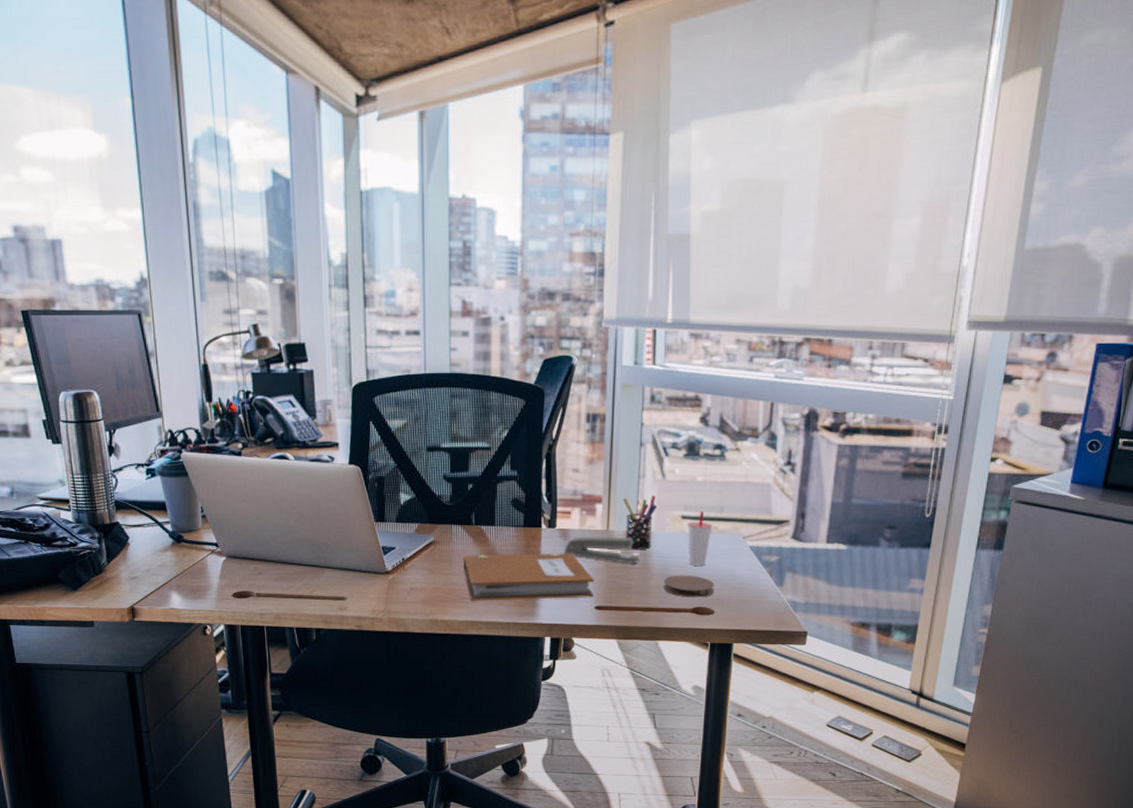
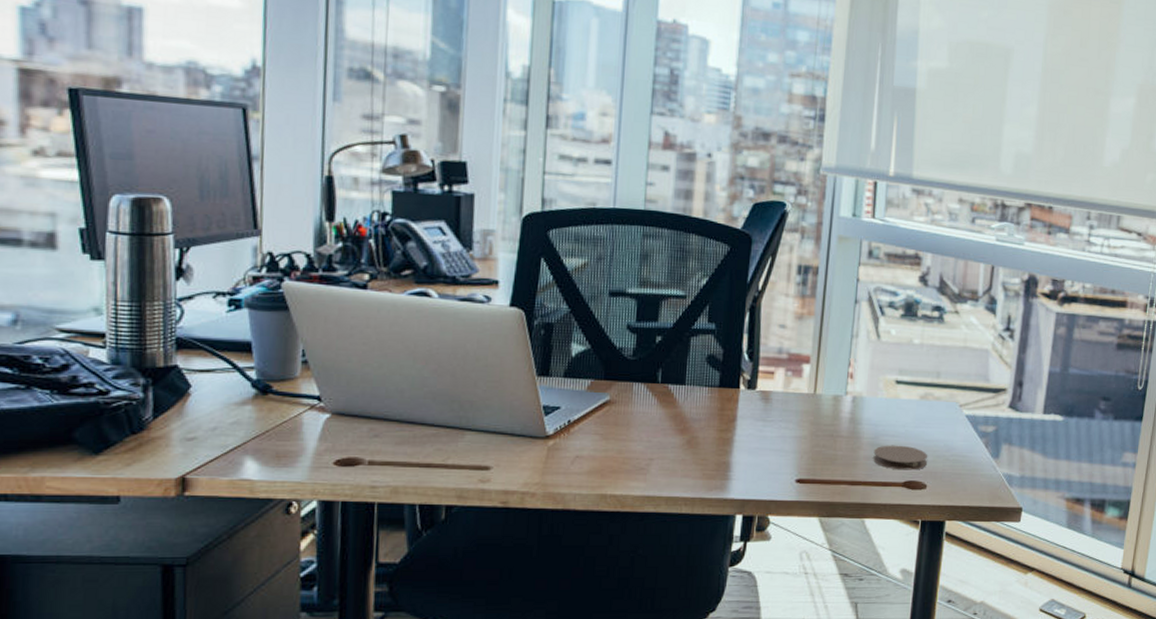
notebook: present [463,553,594,601] -> none [643,417,796,472]
stapler: present [563,537,639,563] -> none [763,400,848,431]
pen holder: present [622,495,658,549] -> none [833,356,871,416]
cup: present [687,511,713,566] -> none [901,376,928,435]

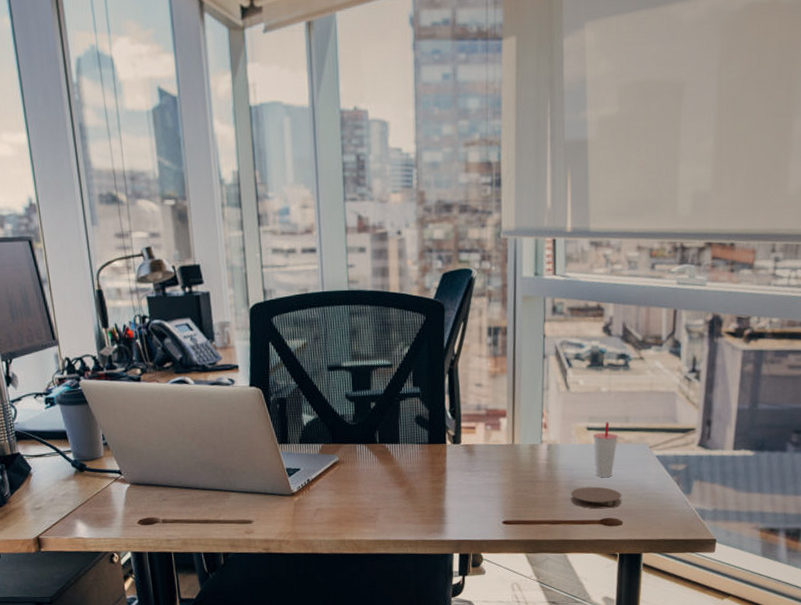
cup: none [901,376,928,435] -> present [592,422,618,477]

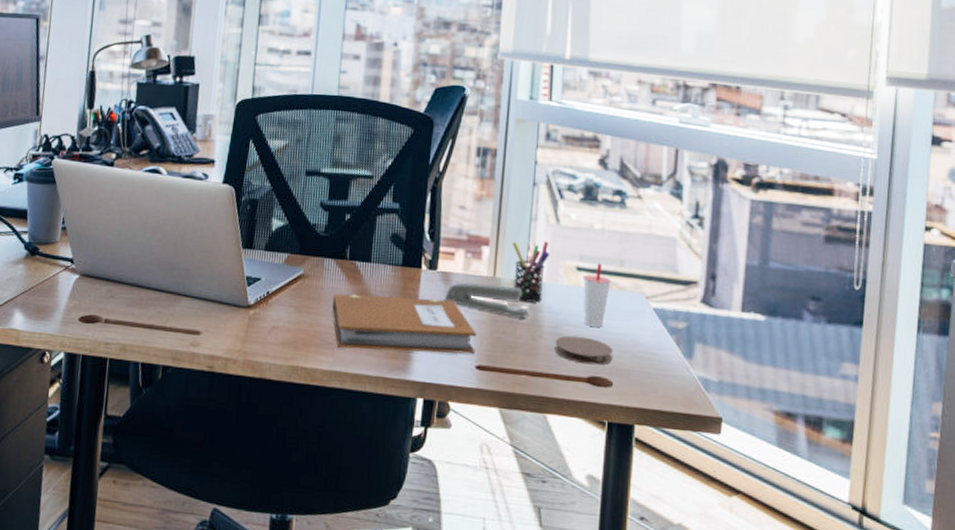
notebook: none [369,468,501,520] -> present [332,293,476,355]
stapler: none [469,450,546,477] -> present [444,282,528,318]
pen holder: none [527,407,563,463] -> present [512,241,550,303]

